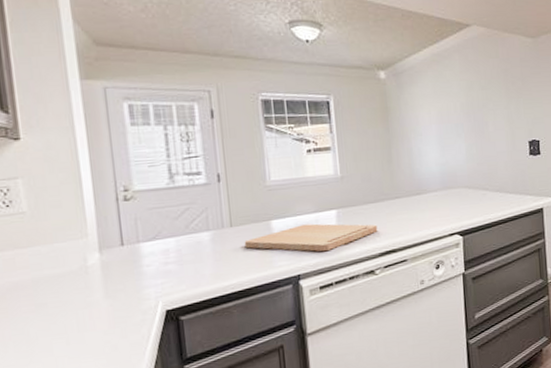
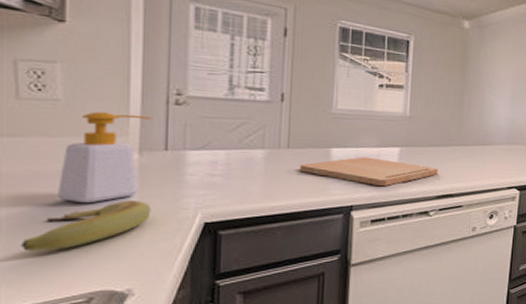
banana: none [12,297,118,358] -> present [21,200,151,251]
soap bottle: none [35,215,106,307] -> present [58,112,152,204]

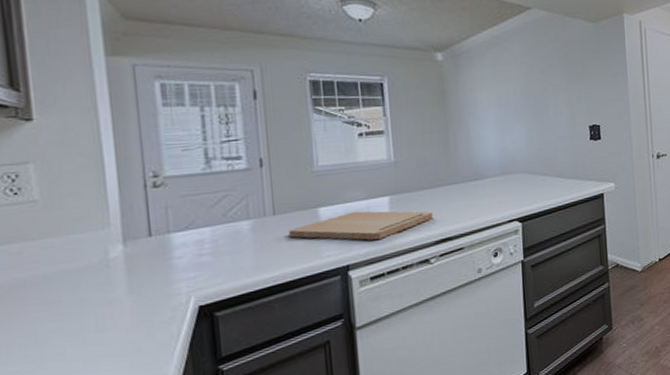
banana: present [21,200,151,251] -> none [16,293,144,363]
soap bottle: present [58,112,152,204] -> none [46,204,132,305]

